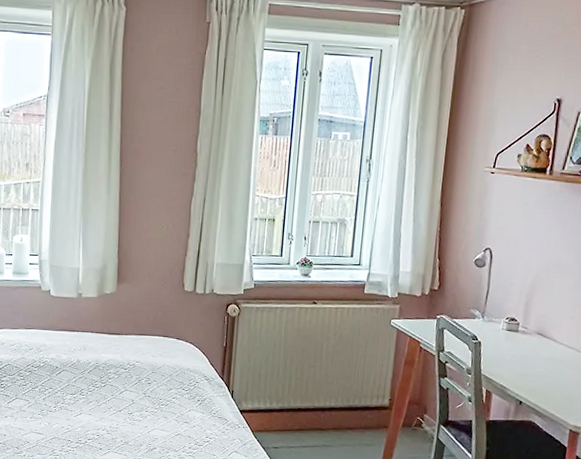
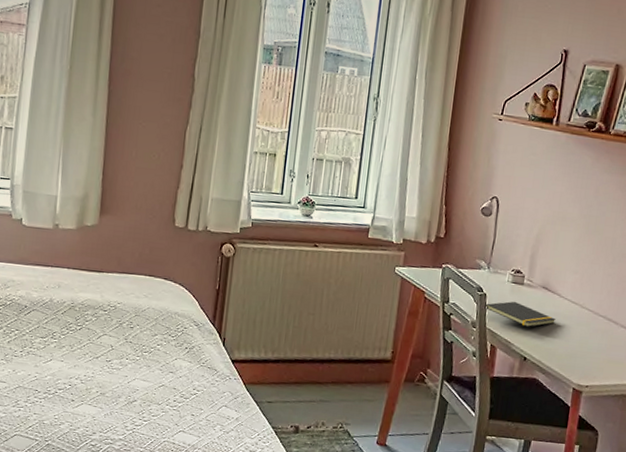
notepad: none [479,348,551,372] -> present [484,301,556,327]

